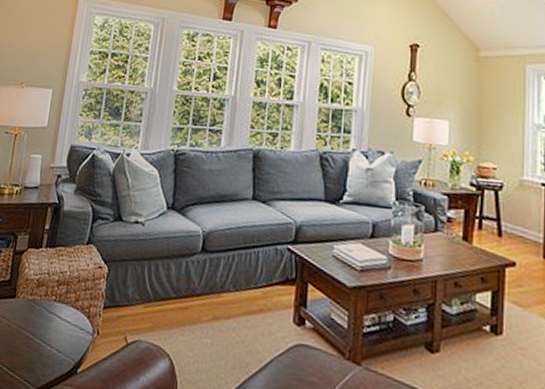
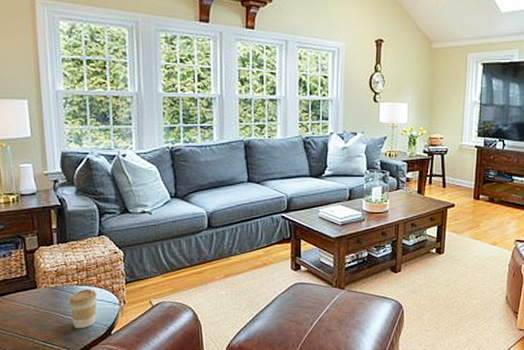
coffee cup: none [40,307,73,359] -> present [68,289,98,329]

